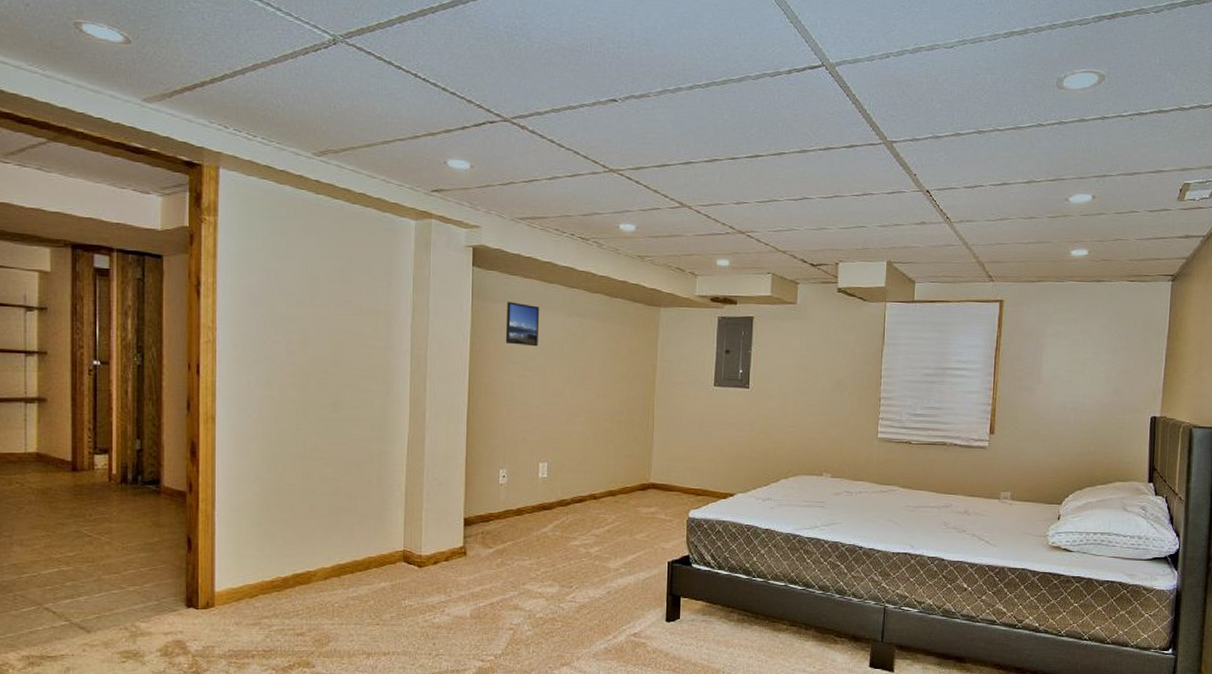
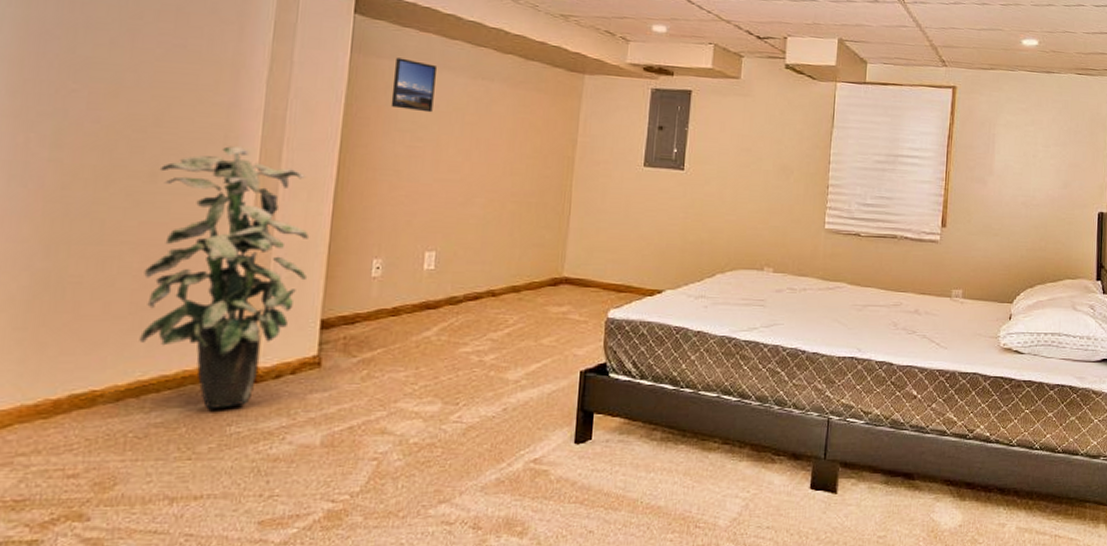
indoor plant: none [336,381,452,588] -> present [139,146,310,410]

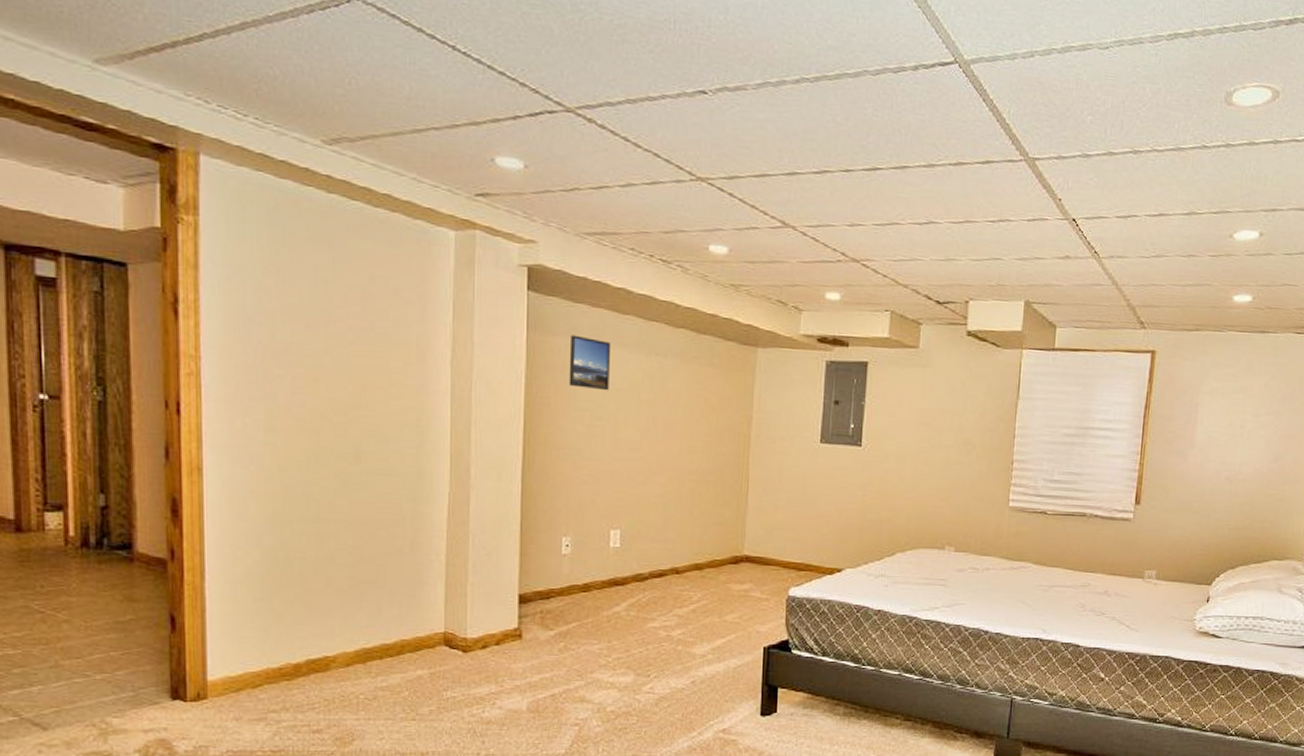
indoor plant: present [139,146,310,410] -> none [359,427,504,676]

